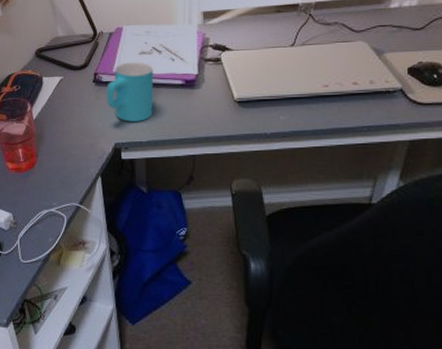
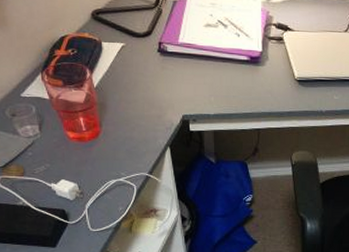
cup: present [106,62,153,122] -> none [172,34,219,95]

